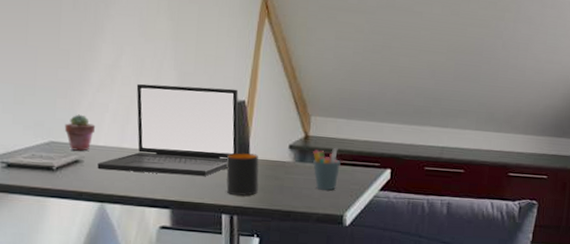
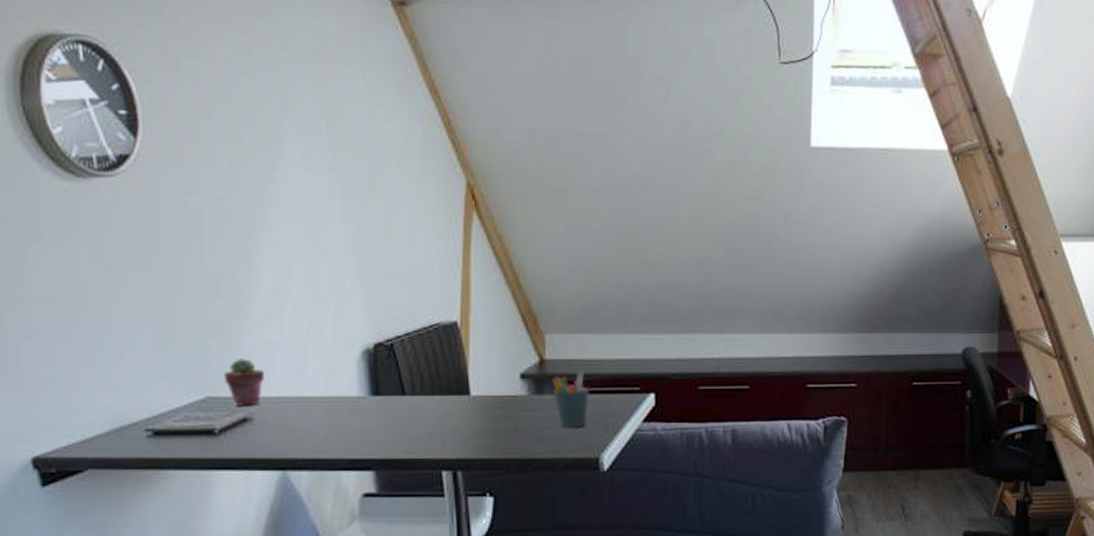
laptop: present [97,83,239,177] -> none [272,307,454,426]
mug: present [226,152,260,196] -> none [440,388,487,446]

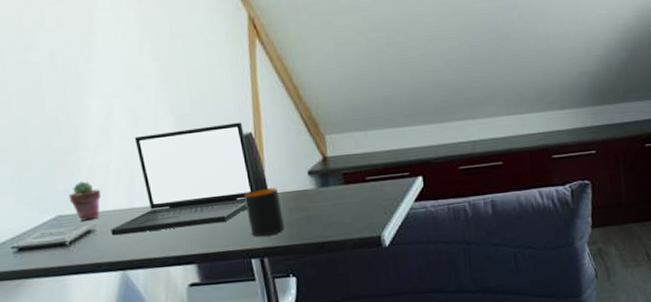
laptop: none [272,307,454,426] -> present [111,122,255,235]
mug: none [440,388,487,446] -> present [243,188,286,237]
pen holder: present [552,373,589,428] -> none [335,165,368,213]

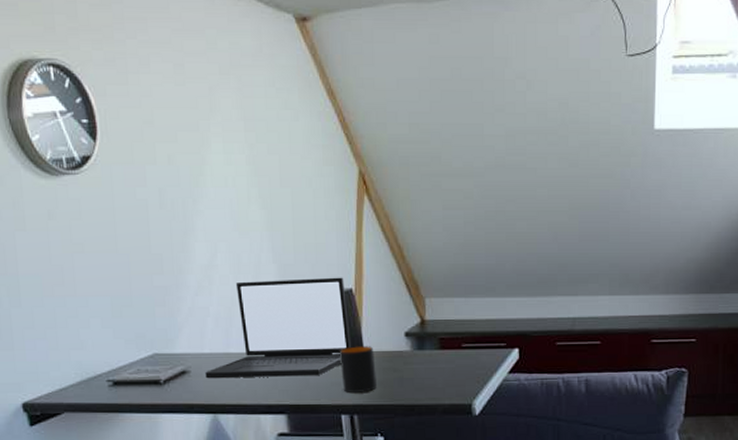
potted succulent: present [68,181,102,221] -> none [166,322,199,361]

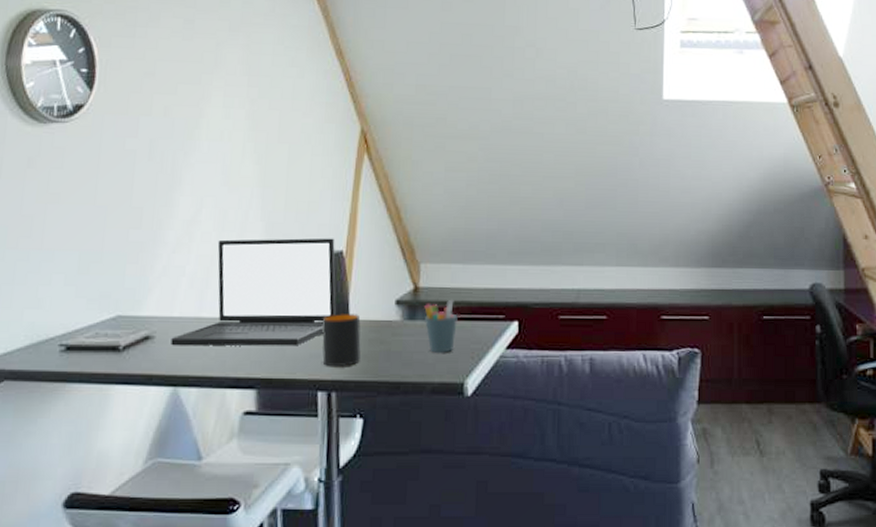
pen holder: none [431,331,463,379] -> present [424,300,458,353]

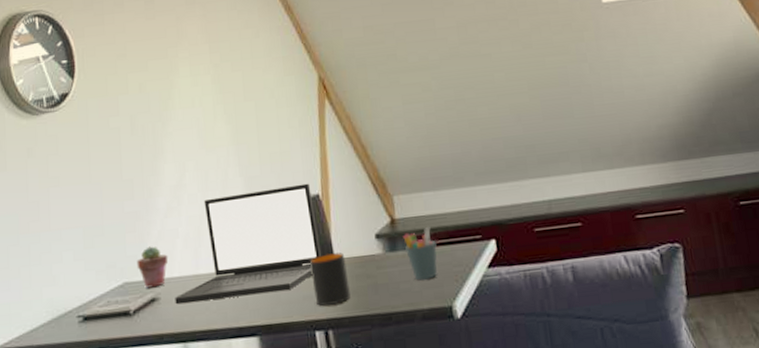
potted succulent: none [133,281,170,325] -> present [136,246,169,289]

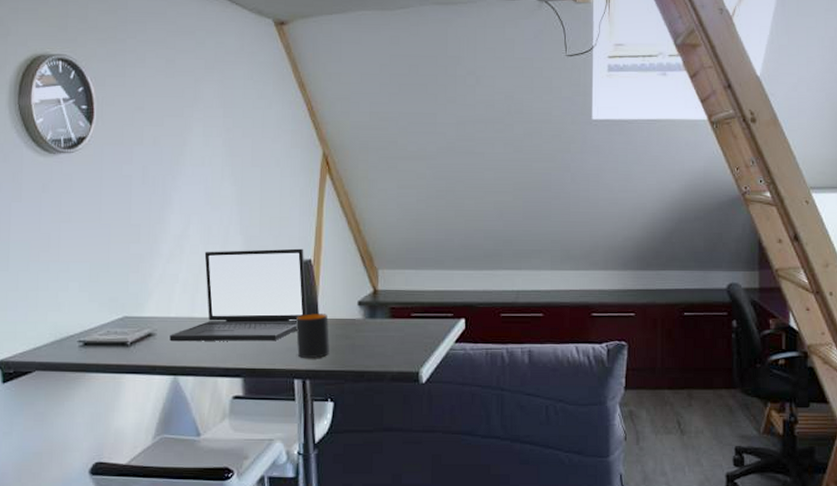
potted succulent: present [136,246,169,289] -> none [137,287,167,324]
pen holder: present [403,227,438,281] -> none [383,301,412,346]

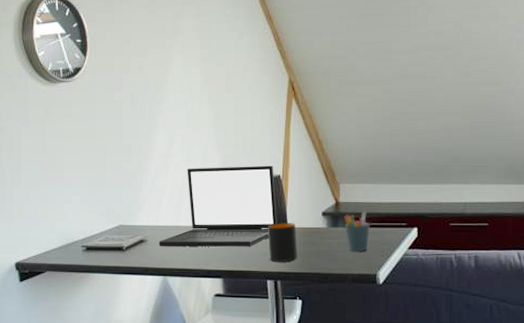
pen holder: none [383,301,412,346] -> present [344,212,370,252]

